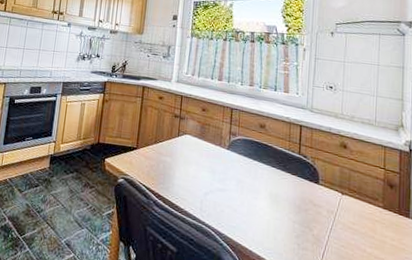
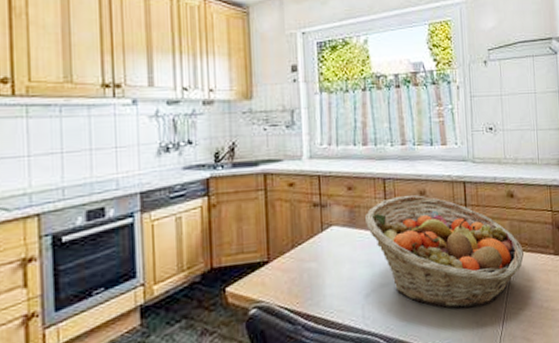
fruit basket: none [212,124,352,232] -> present [365,195,525,309]

